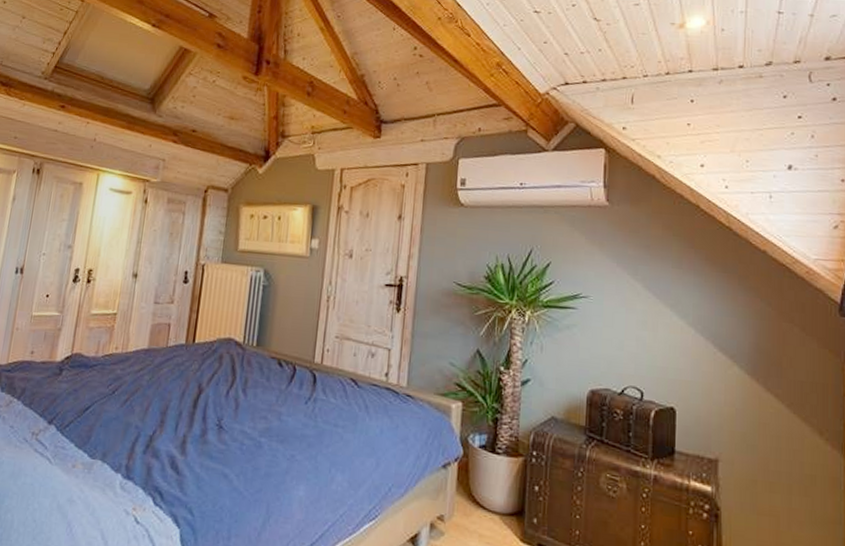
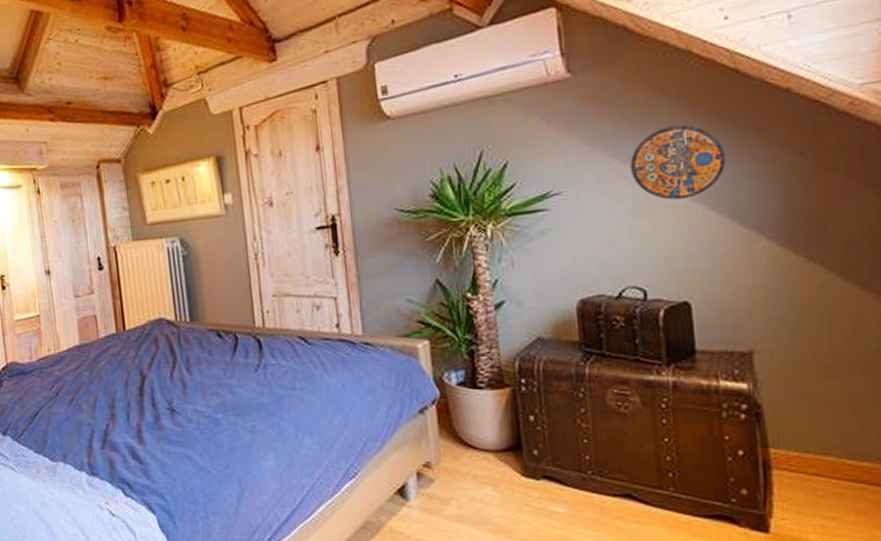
manhole cover: none [644,261,715,322] -> present [630,124,727,200]

